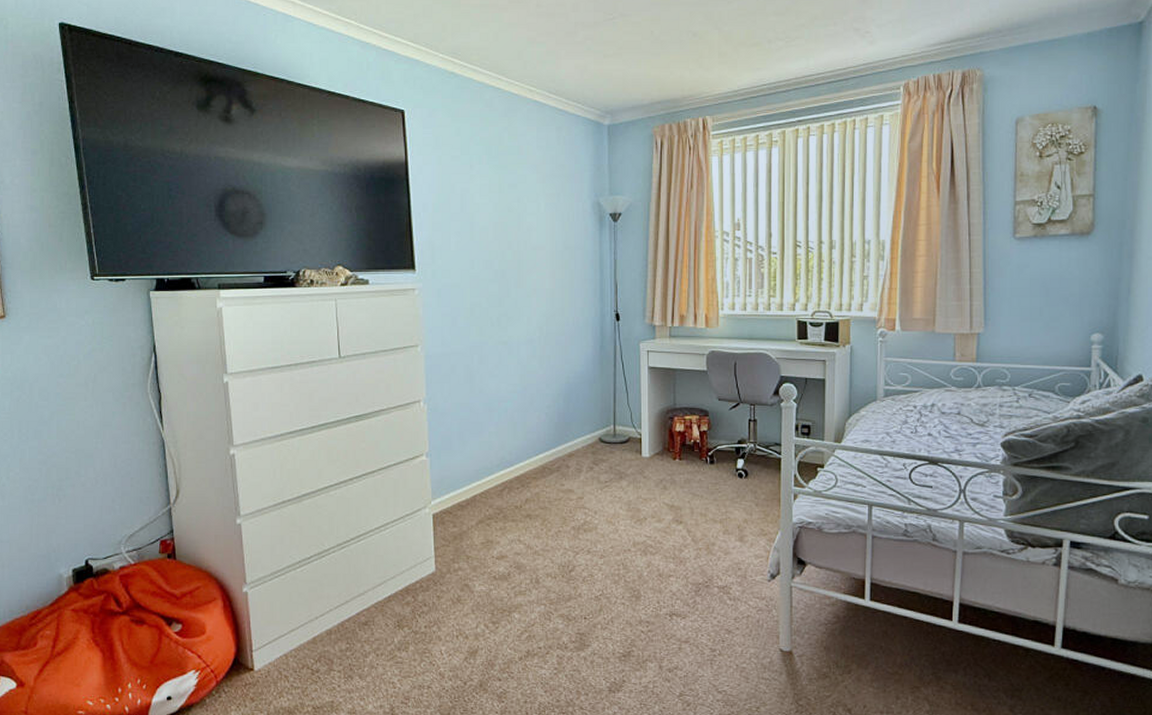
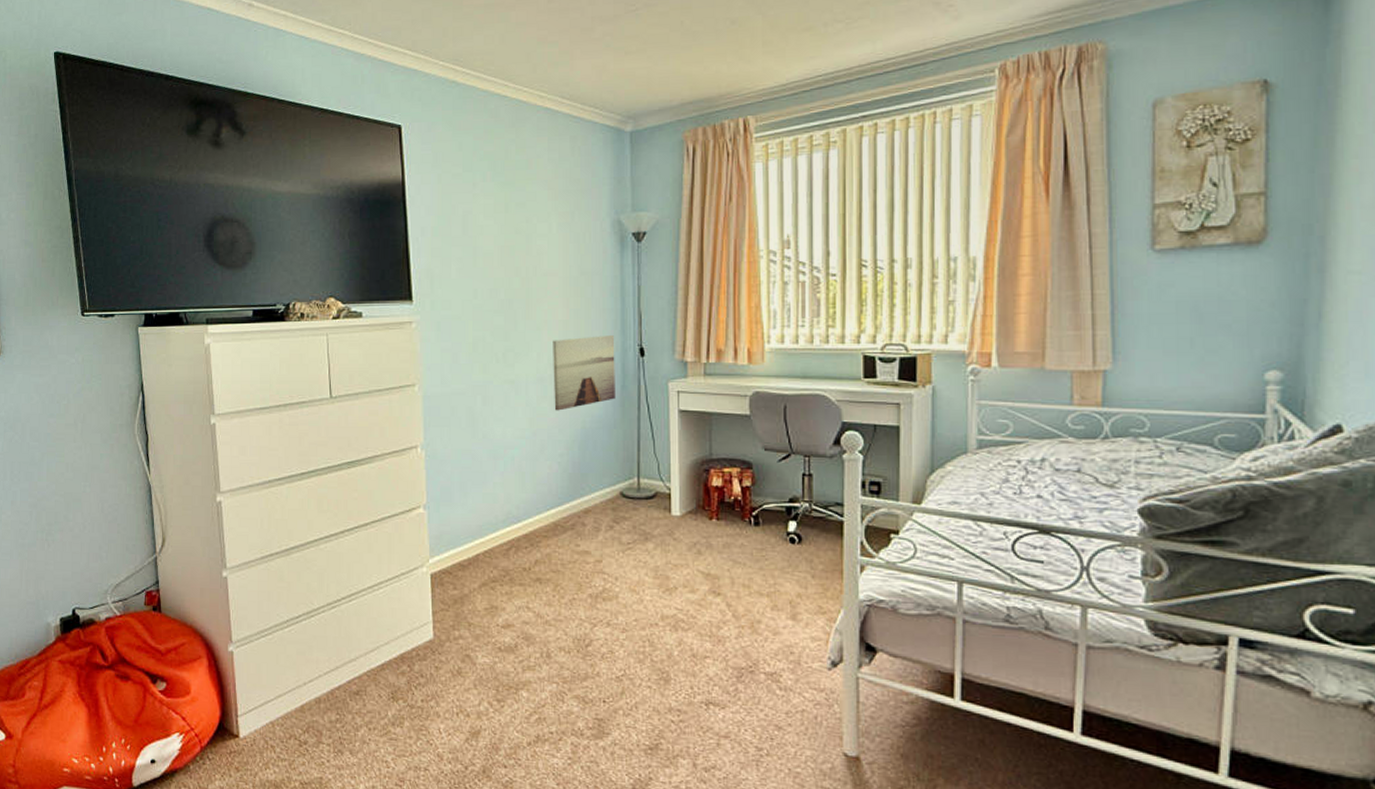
wall art: none [541,303,595,368] -> present [553,335,615,411]

